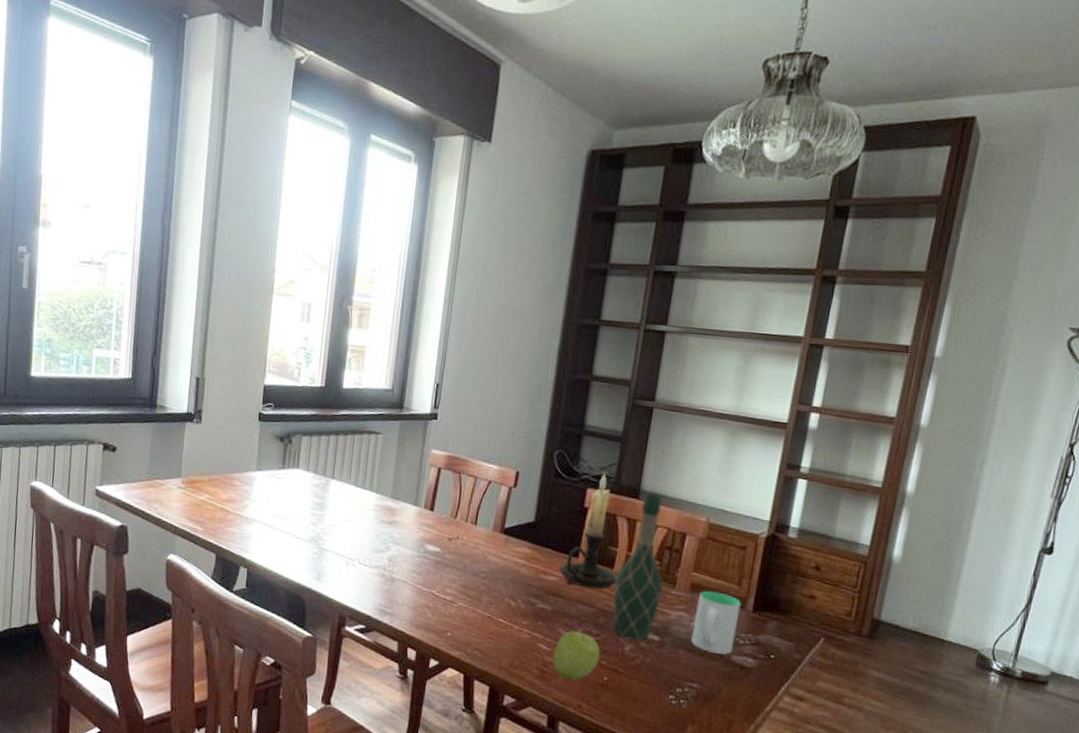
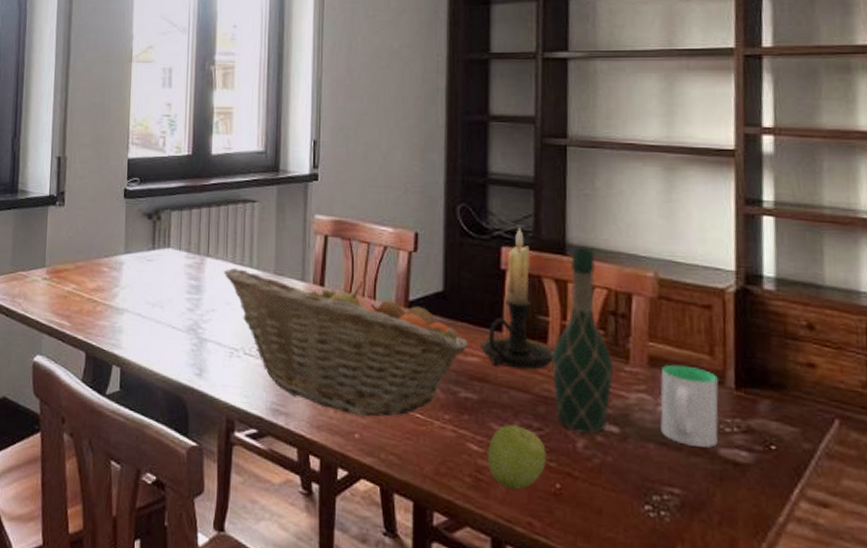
fruit basket: none [346,490,550,620] -> present [224,268,469,417]

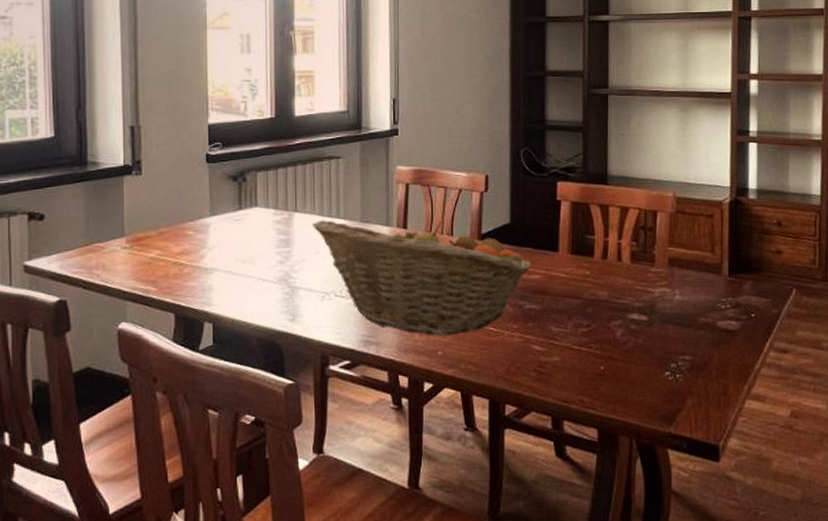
candle holder: present [481,228,555,370] -> none [541,165,599,281]
apple: present [488,424,546,490] -> none [548,325,593,376]
wine bottle: present [552,247,614,434] -> none [597,177,644,325]
mug: present [660,364,719,448] -> none [676,262,717,323]

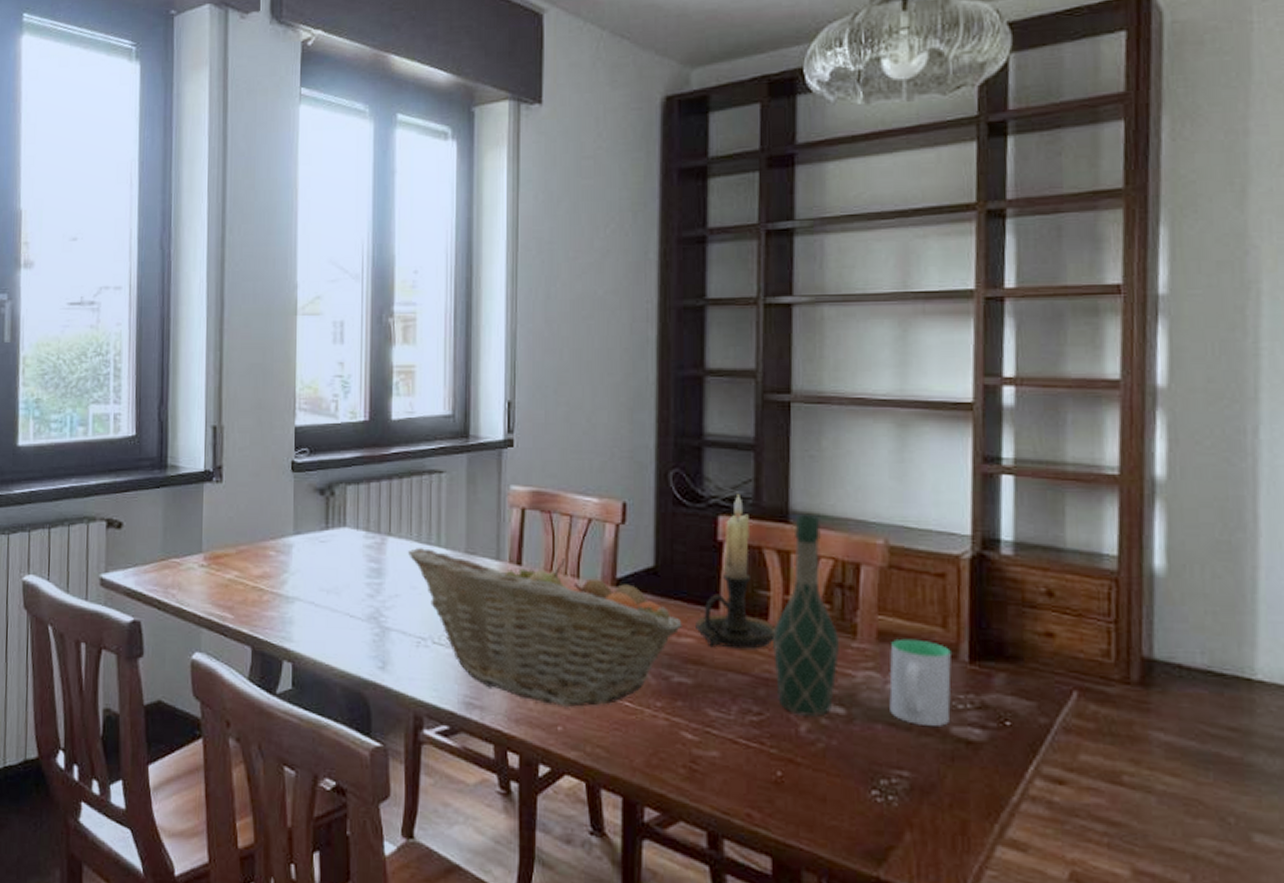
candle holder: none [541,165,599,281] -> present [695,494,776,649]
wine bottle: none [597,177,644,325] -> present [773,513,841,717]
mug: none [676,262,717,323] -> present [889,638,951,726]

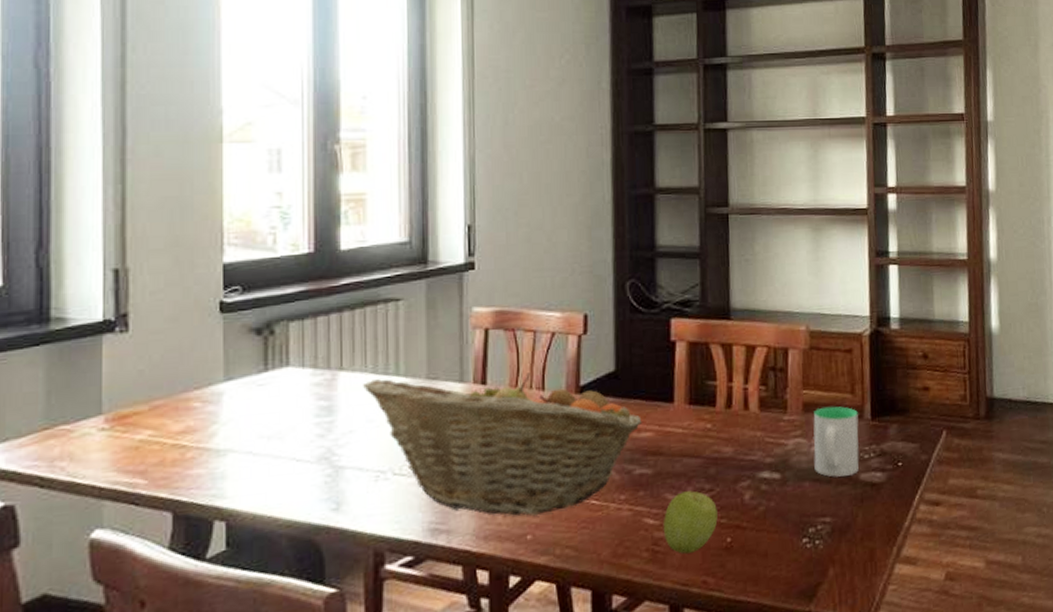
candle holder: present [695,494,776,649] -> none [653,298,723,438]
apple: none [704,710,767,780] -> present [664,490,718,554]
wine bottle: present [773,513,841,717] -> none [720,310,775,487]

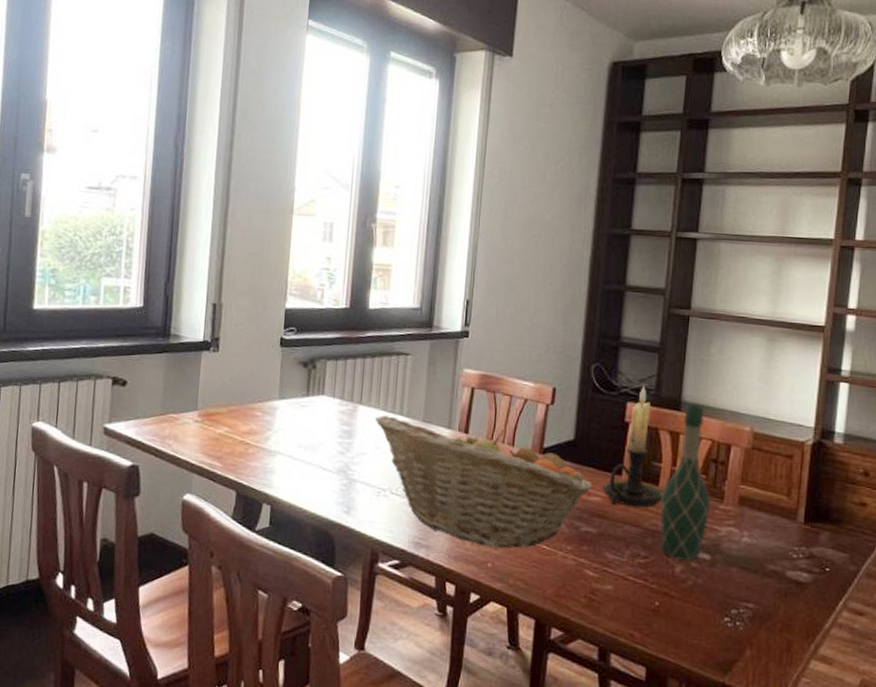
candle holder: none [653,298,723,438] -> present [602,386,664,508]
apple: present [664,490,718,554] -> none [601,554,650,608]
wine bottle: none [720,310,775,487] -> present [660,404,711,561]
mug: present [813,406,859,477] -> none [743,503,791,570]

